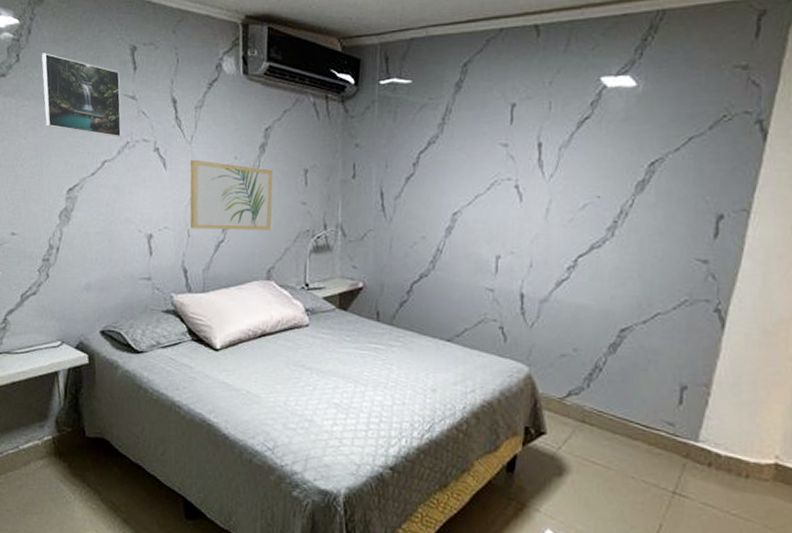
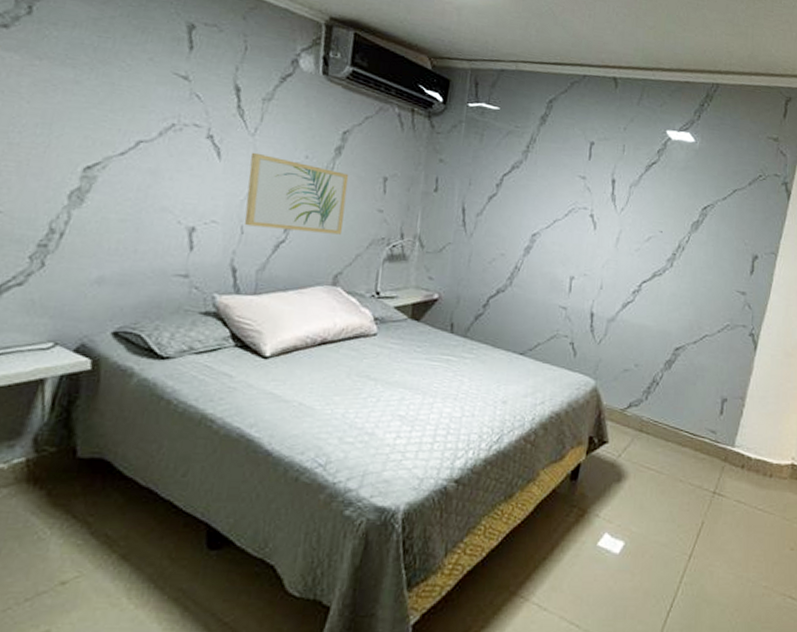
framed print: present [42,53,122,137] -> none [61,10,172,118]

